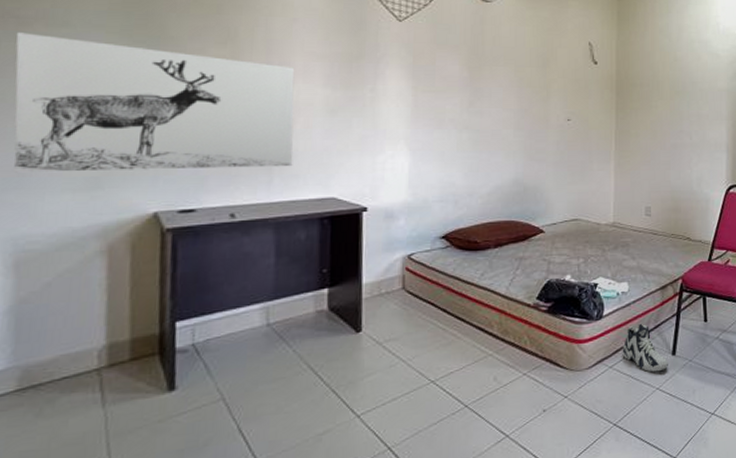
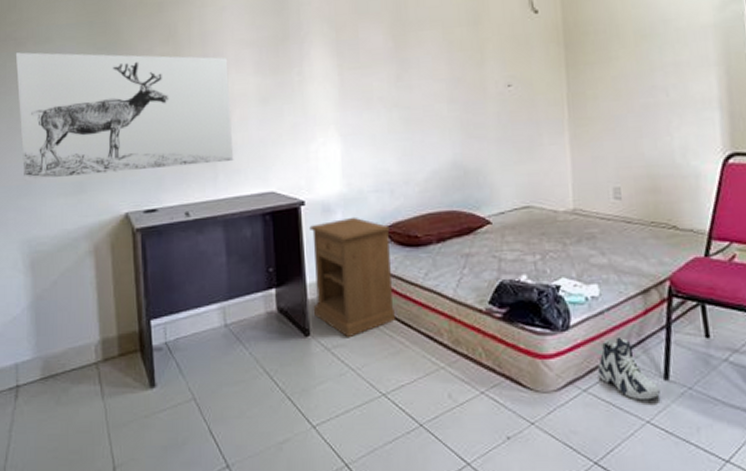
nightstand: none [367,223,451,333] -> present [309,217,395,338]

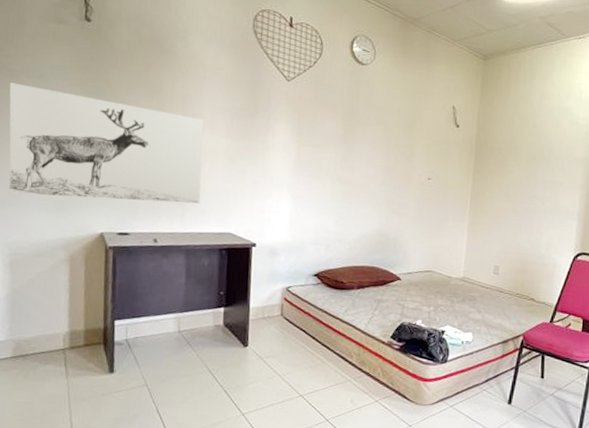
nightstand: present [309,217,395,338] -> none [252,261,322,352]
sneaker: present [597,336,660,401] -> none [462,371,504,417]

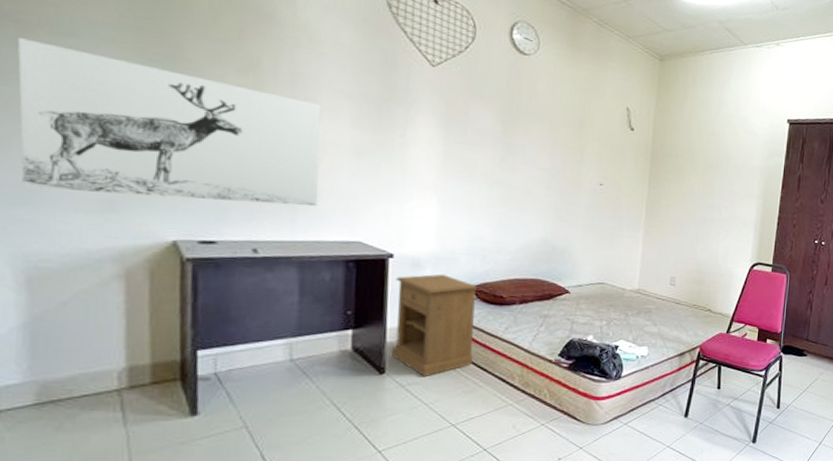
nightstand: none [252,261,322,352] -> present [390,274,477,378]

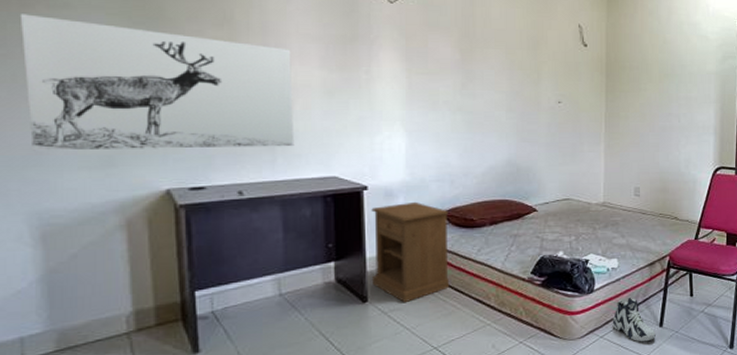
sneaker: none [637,386,680,432] -> present [612,297,656,342]

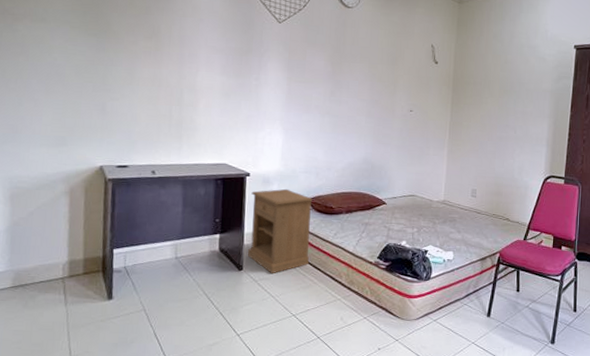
wall art: present [19,14,295,151] -> none [10,25,200,137]
sneaker: present [612,297,656,342] -> none [445,287,483,329]

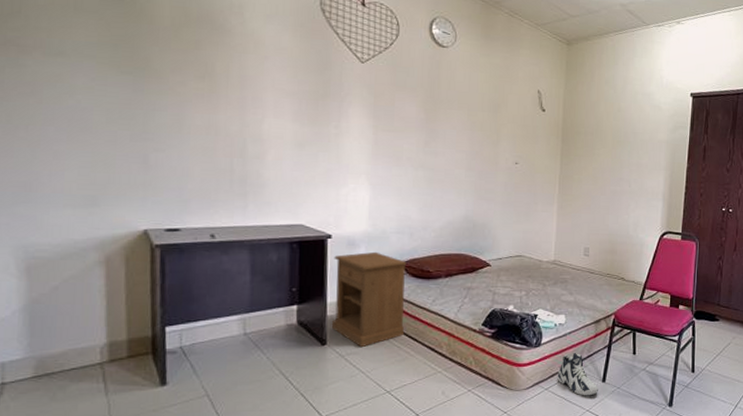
sneaker: none [445,287,483,329] -> present [557,352,598,396]

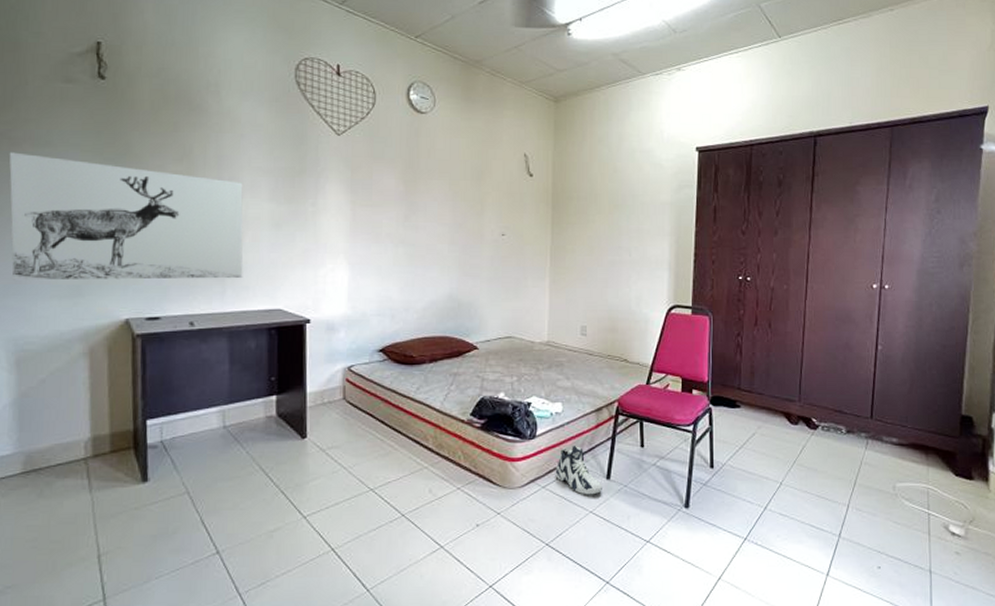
wall art: none [17,59,267,195] -> present [9,152,244,280]
nightstand: present [331,251,407,348] -> none [311,336,388,441]

